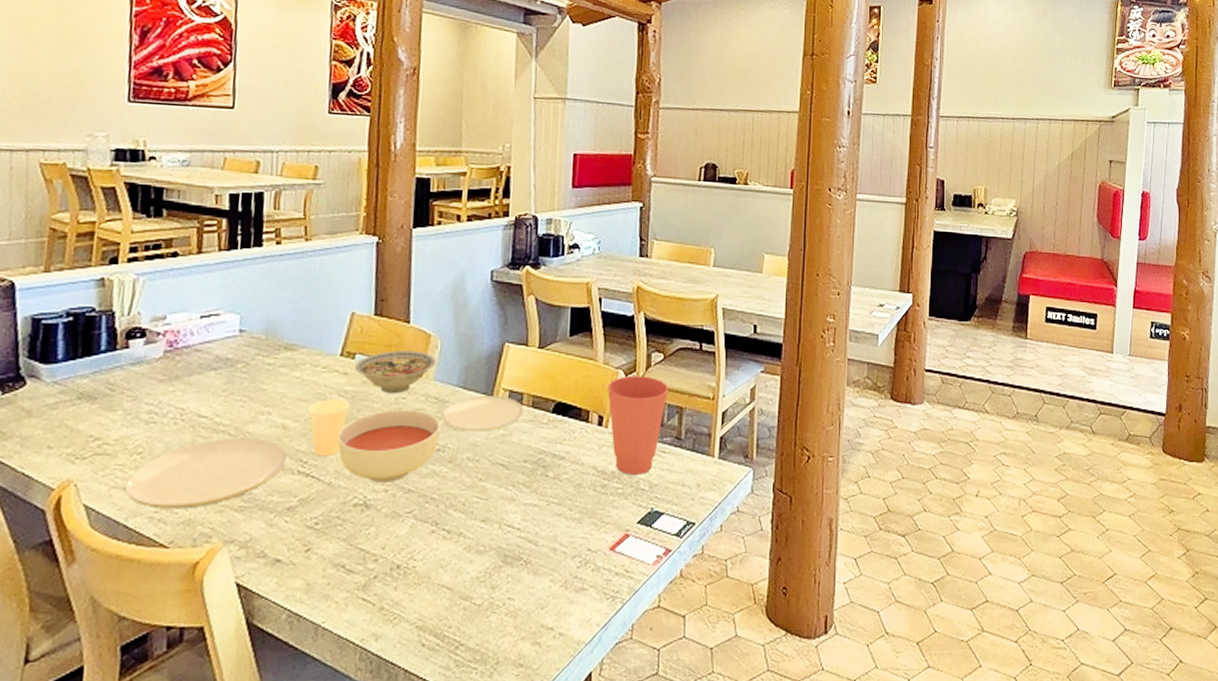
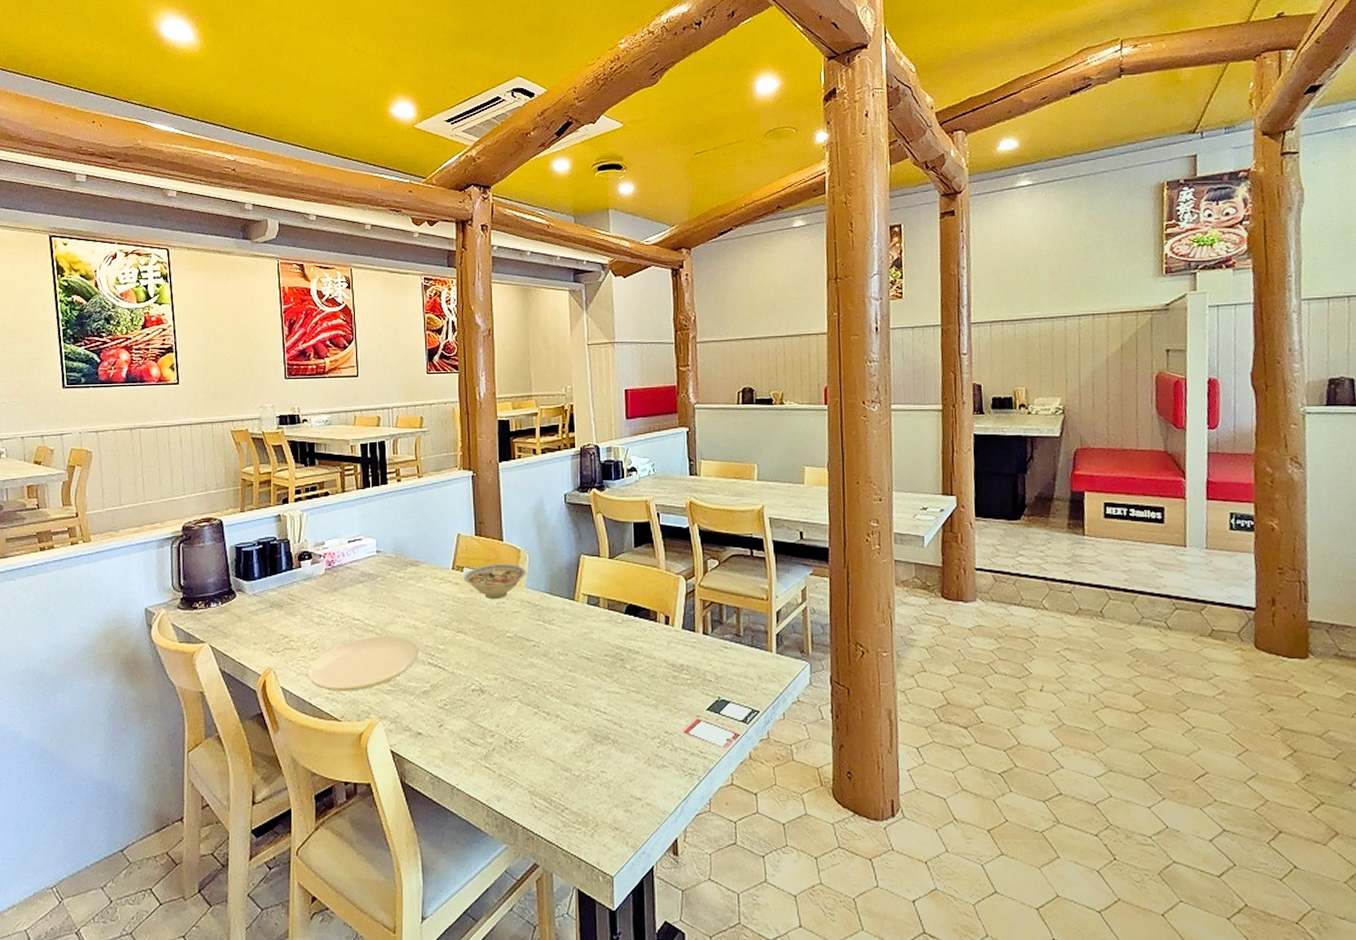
cup: present [307,398,349,457] -> none [431,603,462,651]
bowl: present [337,409,441,483] -> none [455,612,535,672]
plate: present [440,395,524,432] -> none [533,599,601,630]
cup: present [608,376,669,475] -> none [671,580,725,667]

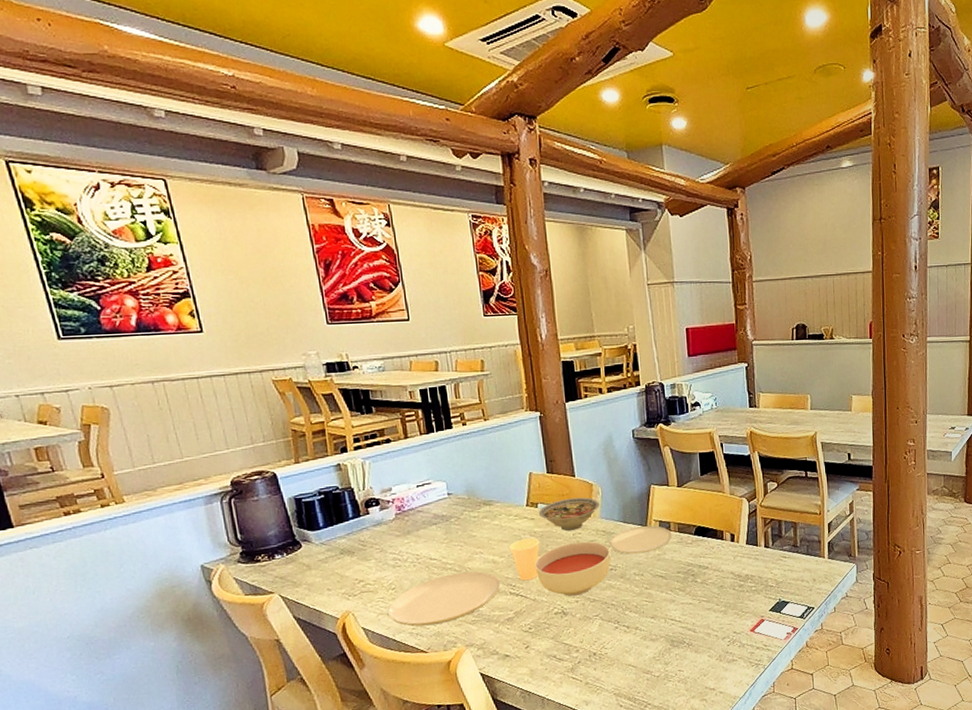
cup: none [431,603,462,651] -> present [508,537,540,581]
bowl: none [455,612,535,672] -> present [534,541,611,596]
plate: none [533,599,601,630] -> present [609,525,672,554]

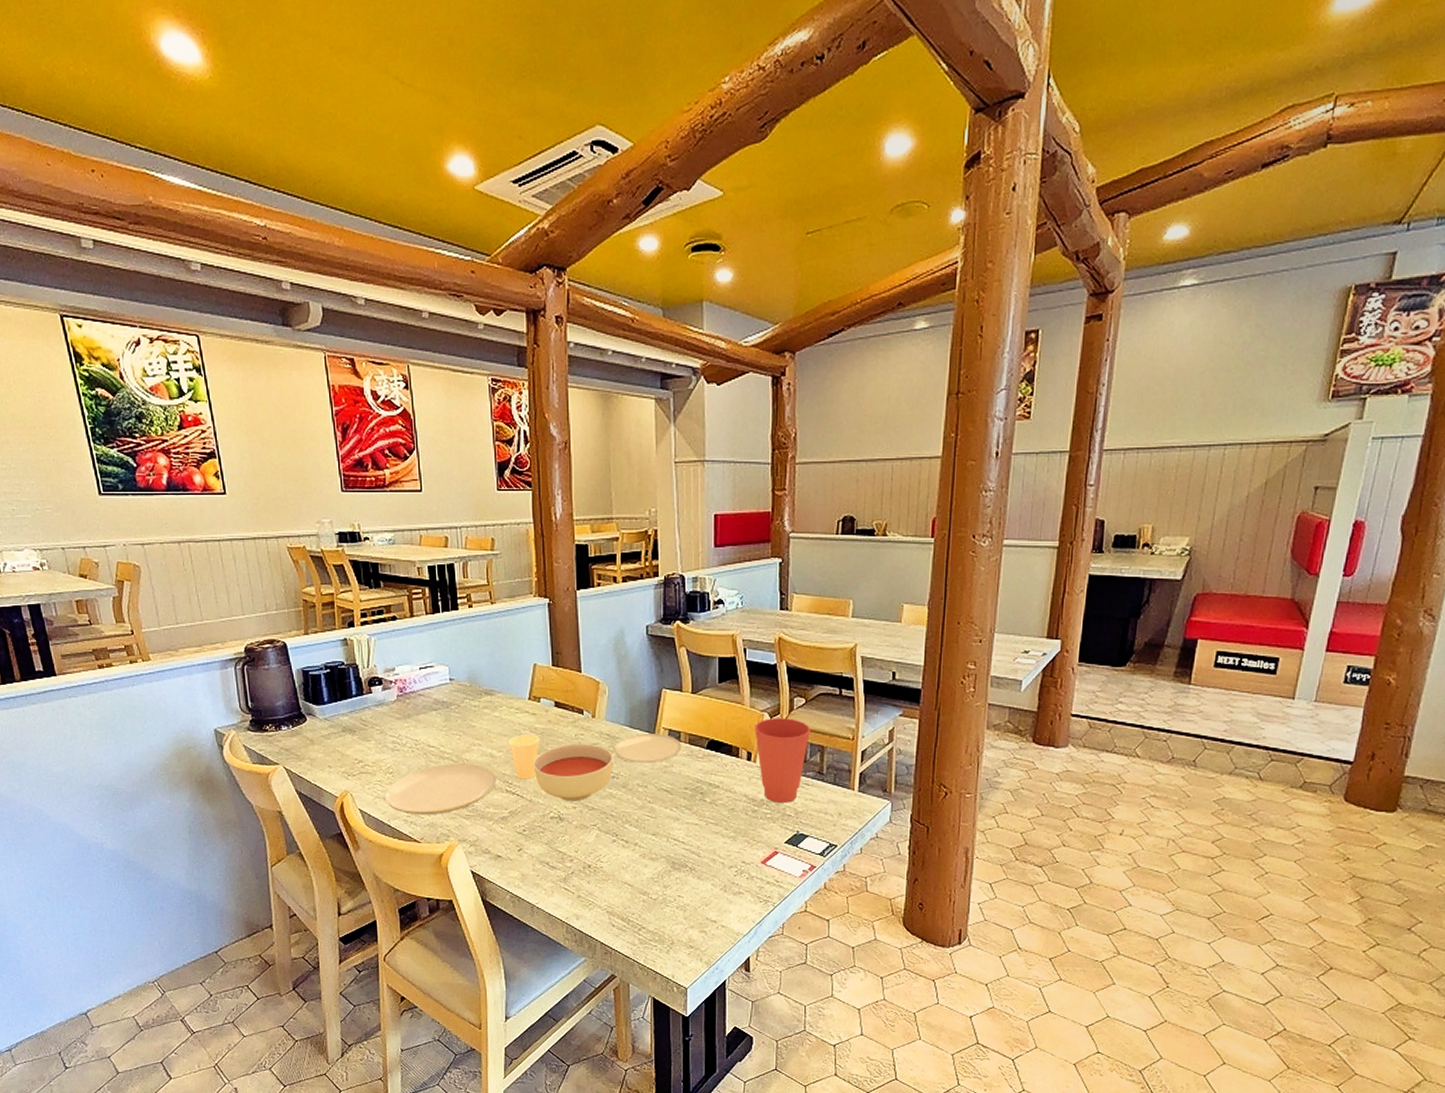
soup bowl: present [538,497,600,531] -> none [540,695,605,730]
cup: none [735,501,784,576] -> present [755,718,810,803]

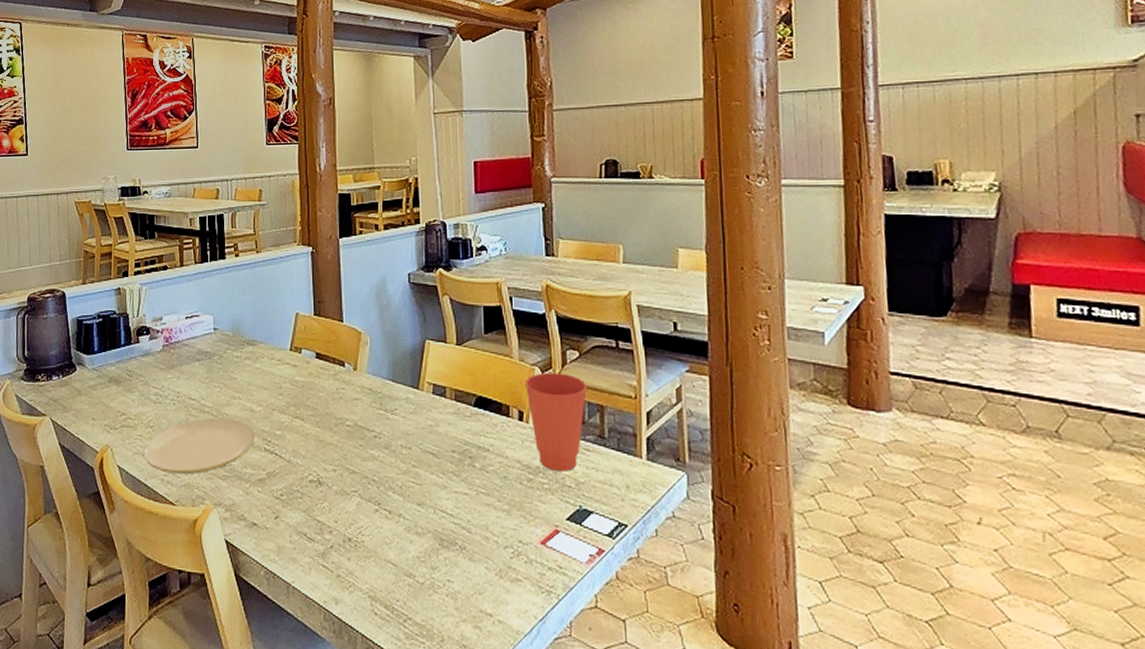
cup: present [507,733,540,779] -> none [267,386,300,437]
bowl: present [533,743,614,801] -> none [293,398,376,463]
plate: present [612,732,682,763] -> none [374,387,448,422]

